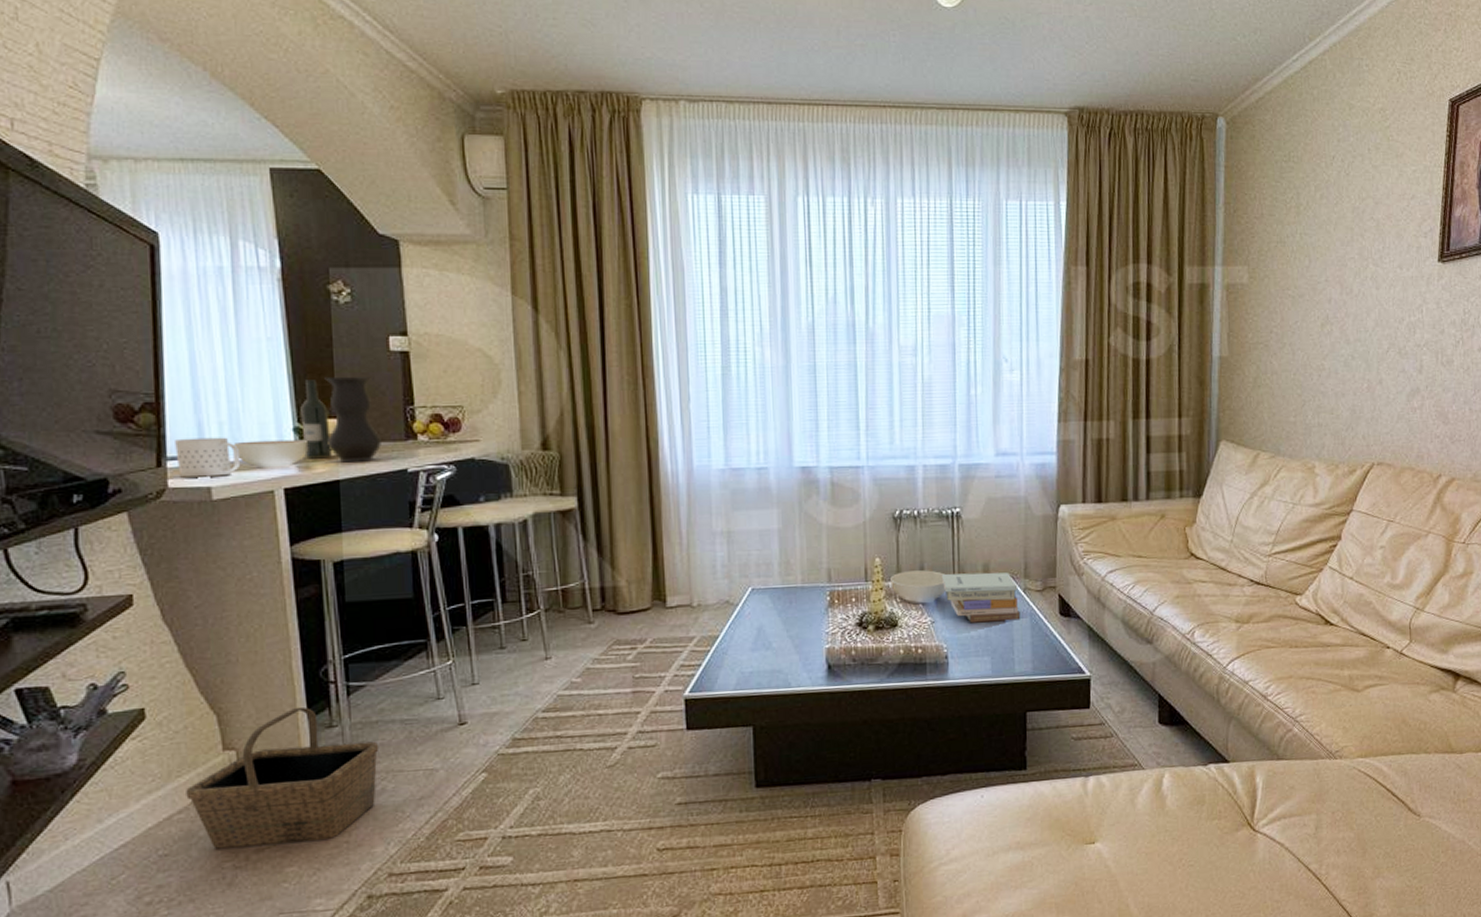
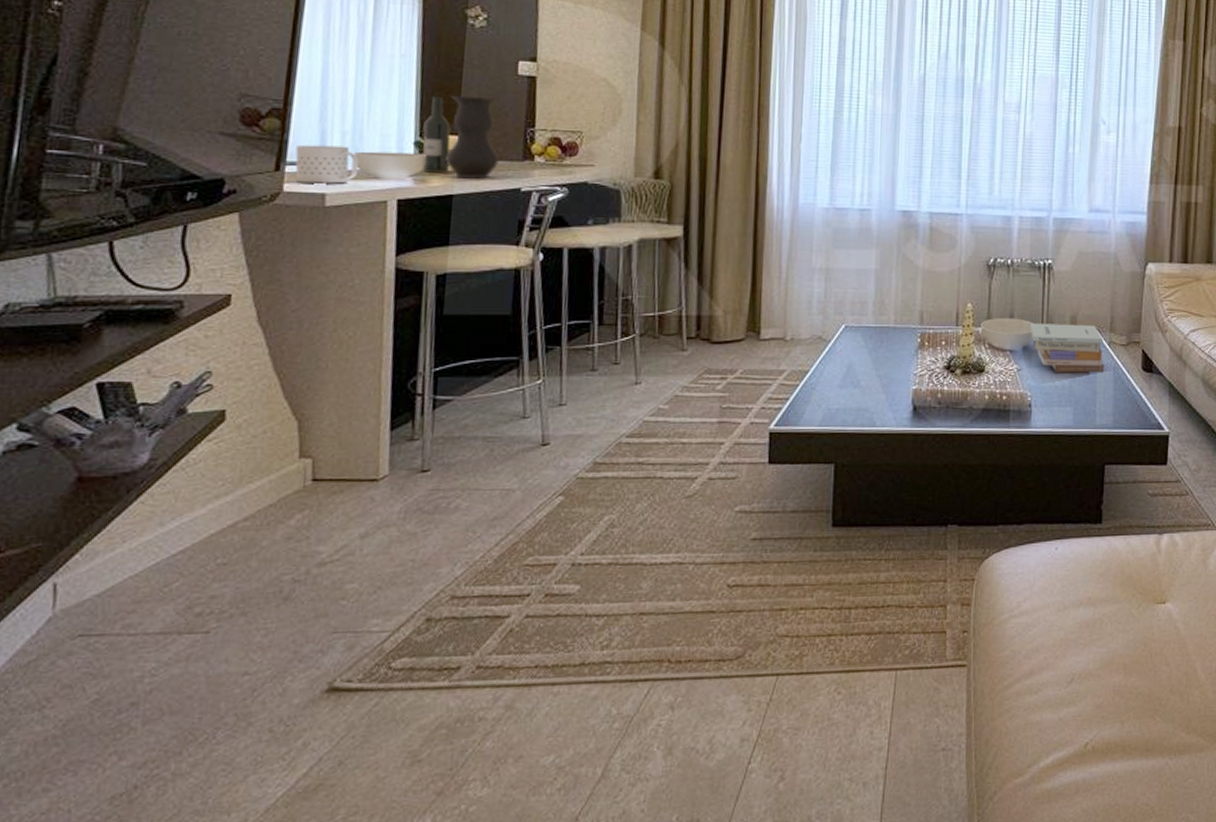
basket: present [186,707,379,849] -> none [254,419,458,561]

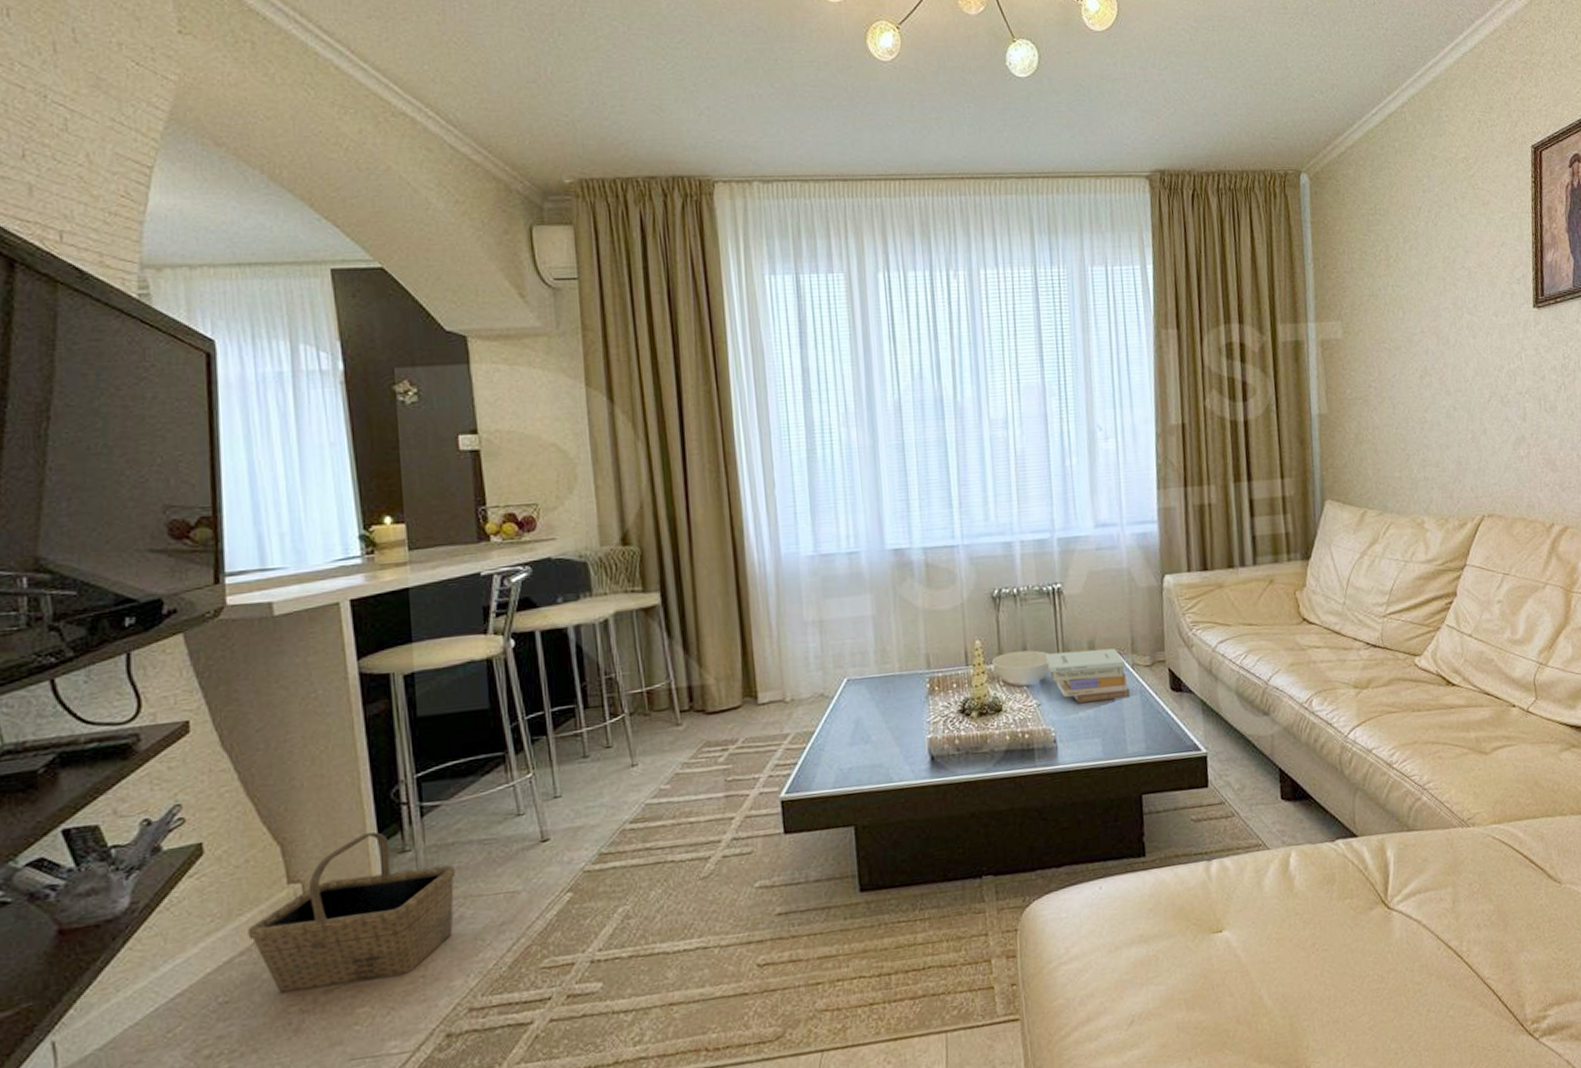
basket: none [254,419,458,561] -> present [248,832,456,993]
mug: present [295,144,359,185] -> none [233,548,304,595]
bowl: present [353,151,428,181] -> none [295,547,376,582]
wine bottle: present [423,97,451,173] -> none [366,484,400,568]
vase: present [446,96,499,179] -> none [391,478,453,569]

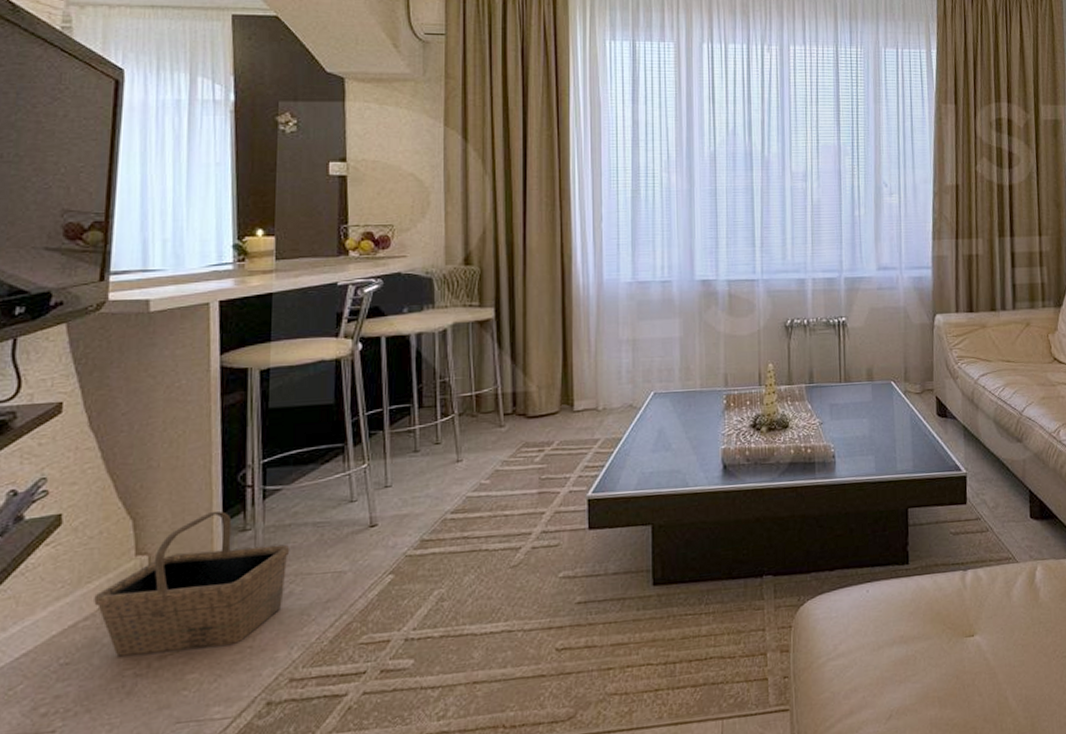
bowl: present [992,650,1051,688] -> none [782,374,833,407]
books: present [1045,648,1130,704] -> none [828,376,902,424]

